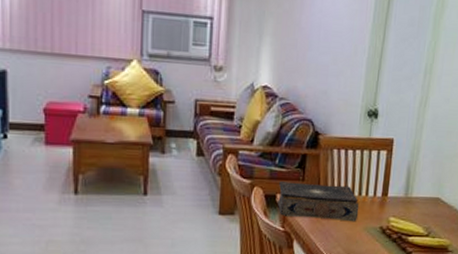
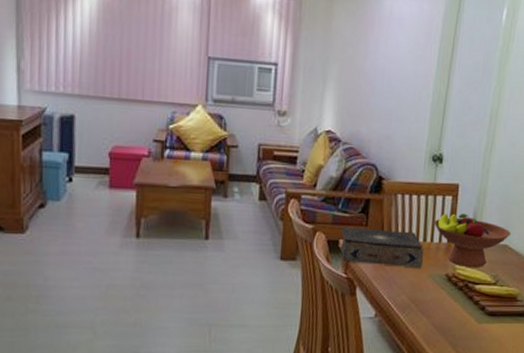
fruit bowl: none [368,167,444,221] -> present [433,213,511,268]

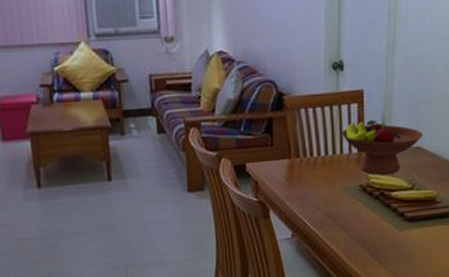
book: present [339,227,424,269] -> none [247,145,335,186]

